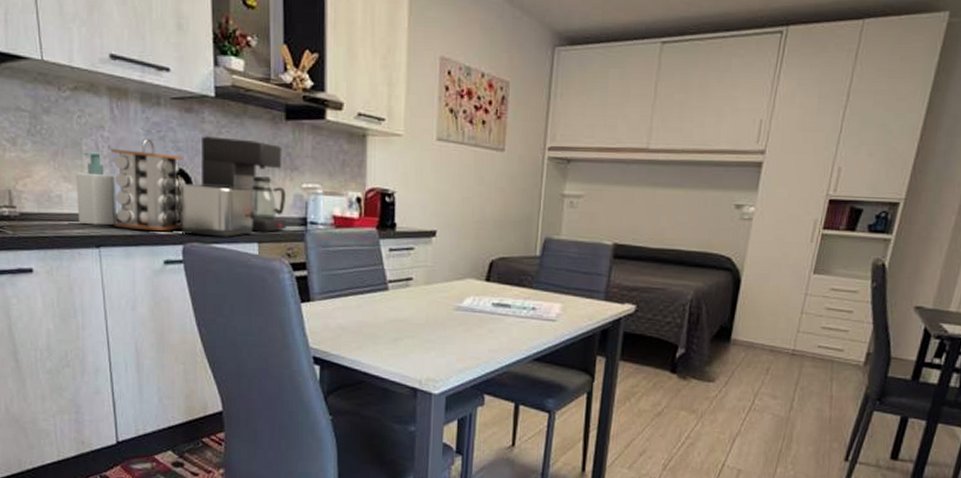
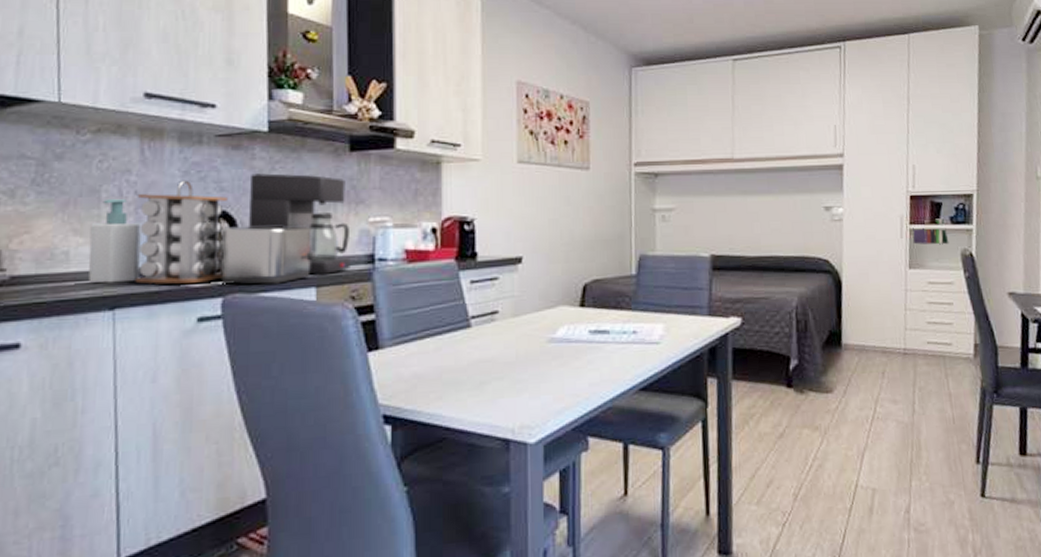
books: none [823,222,862,253] -> present [912,216,949,245]

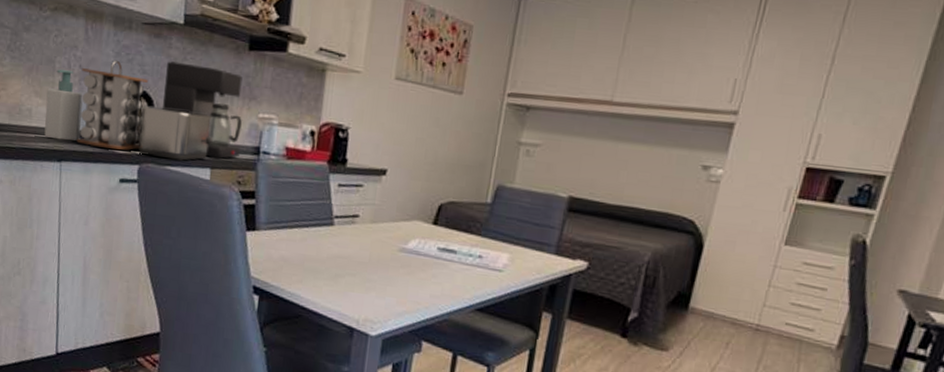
books: present [912,216,949,245] -> none [796,193,841,227]

